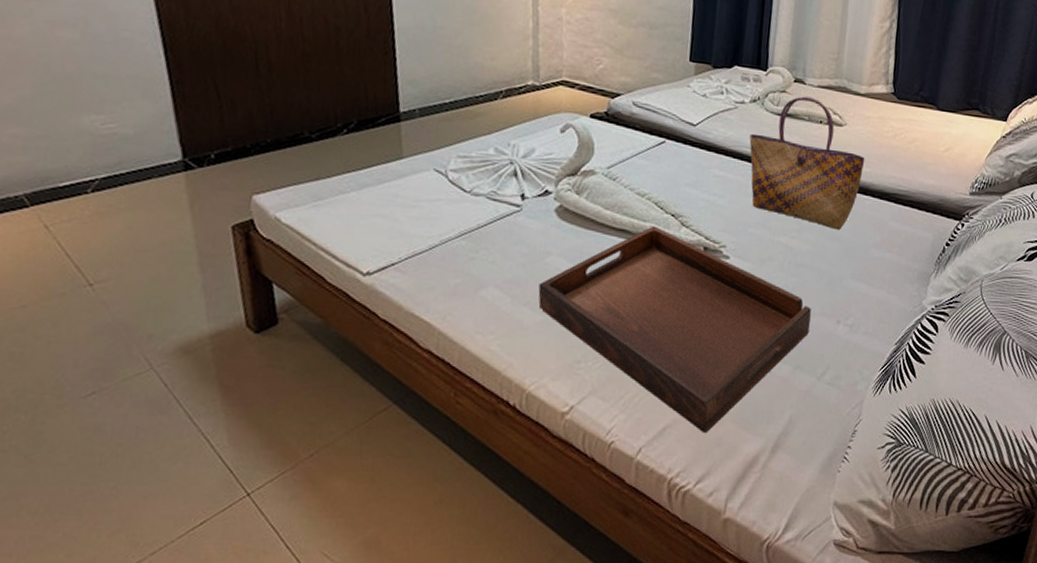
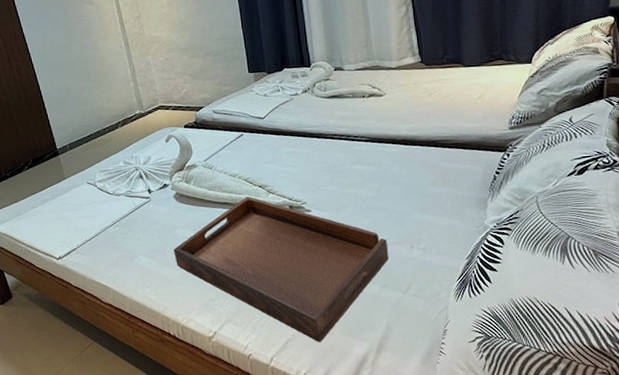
tote bag: present [749,96,865,231] -> none [307,79,408,177]

